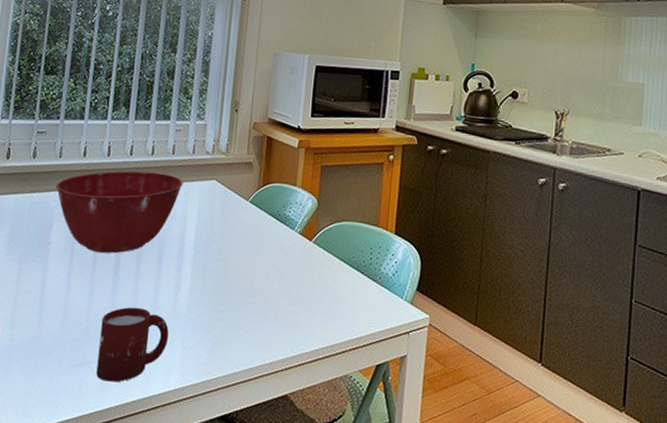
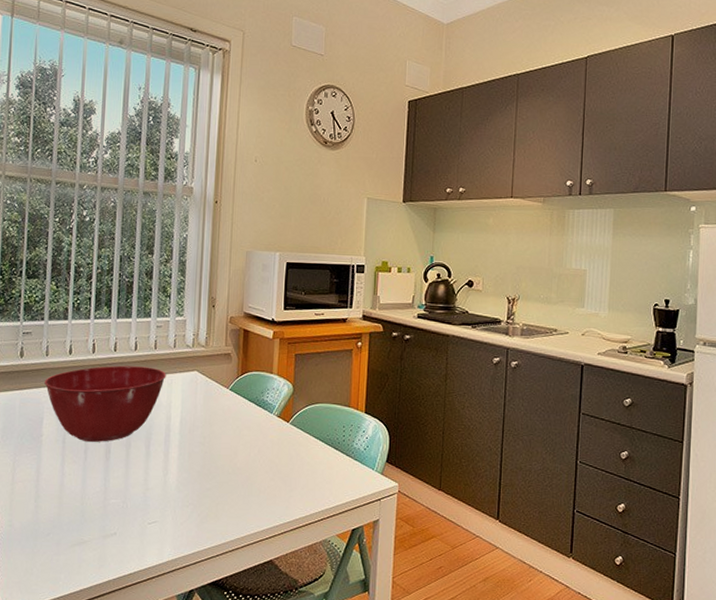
cup: present [96,307,169,382] -> none [93,489,160,558]

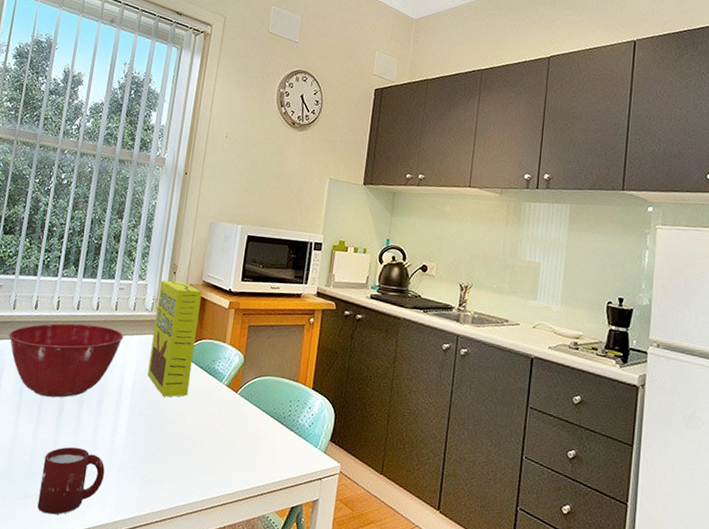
cup: none [93,489,160,558] -> present [37,446,105,515]
cereal box: none [195,314,244,432] -> present [147,280,202,397]

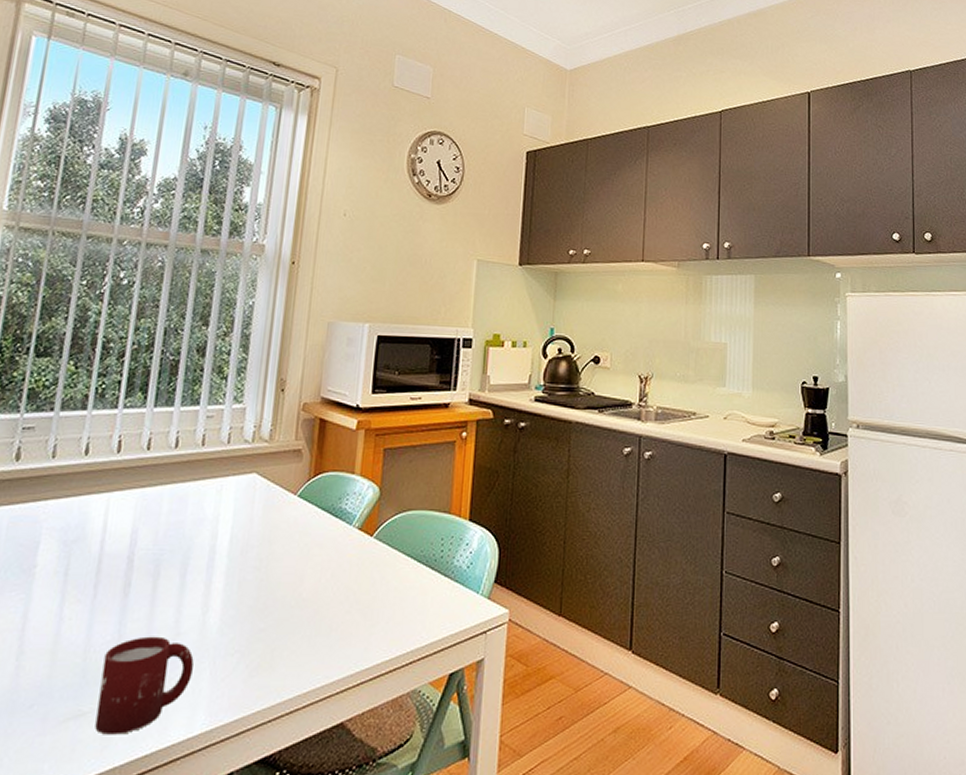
mixing bowl: present [8,323,124,398] -> none [46,468,216,572]
cereal box: present [147,280,202,397] -> none [250,400,320,553]

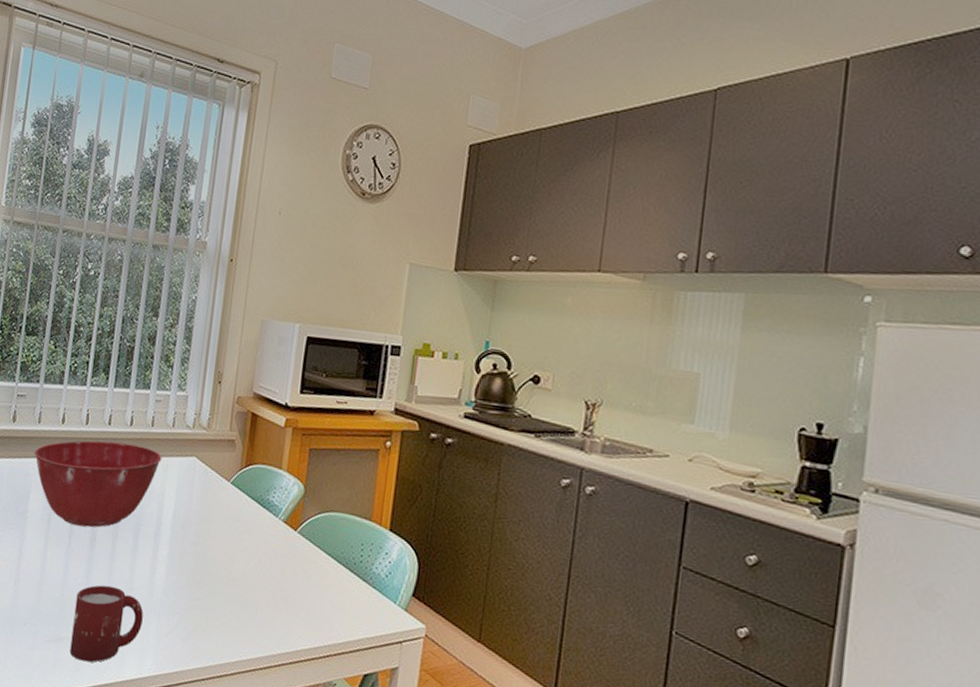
mixing bowl: none [46,468,216,572] -> present [34,440,162,528]

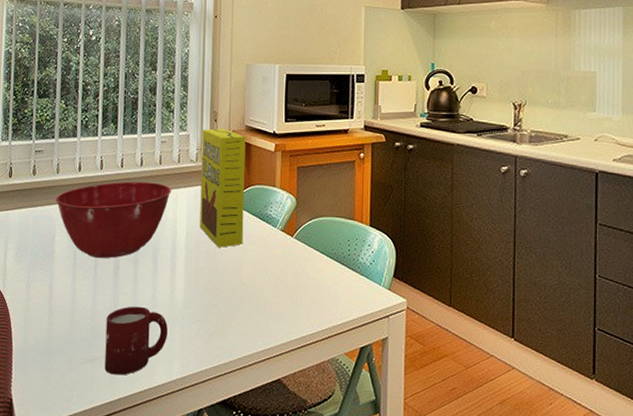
cereal box: none [190,391,253,533] -> present [200,128,246,248]

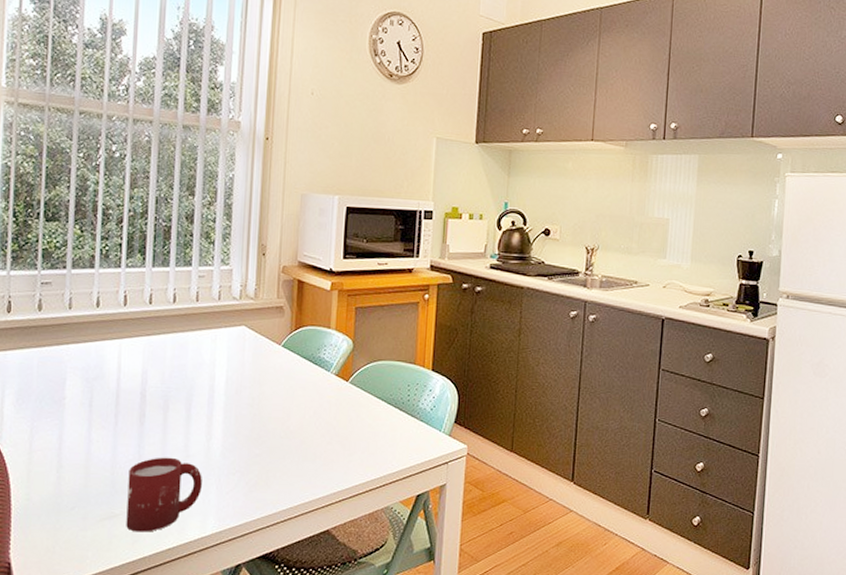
mixing bowl: present [56,181,172,258] -> none [67,320,210,405]
cereal box: present [200,128,246,248] -> none [242,263,298,393]

